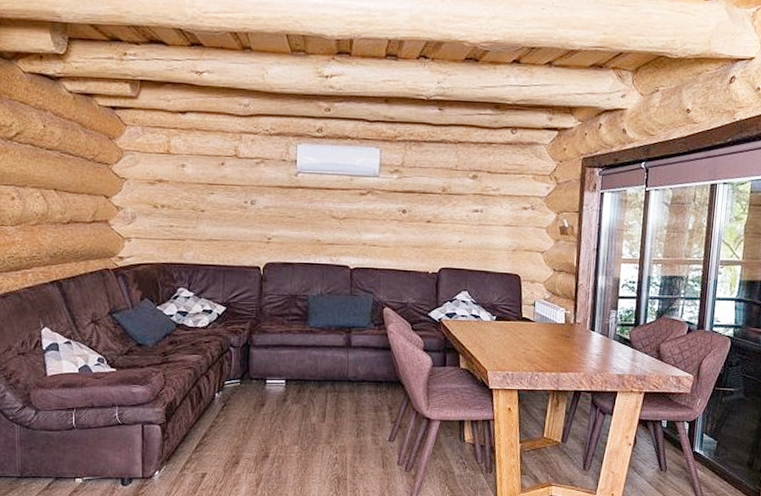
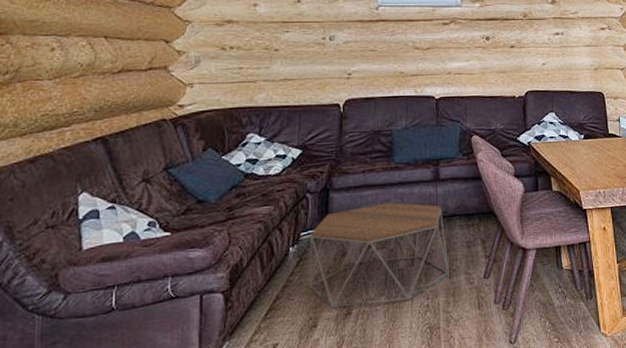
coffee table: none [232,363,357,452] -> present [308,202,449,308]

